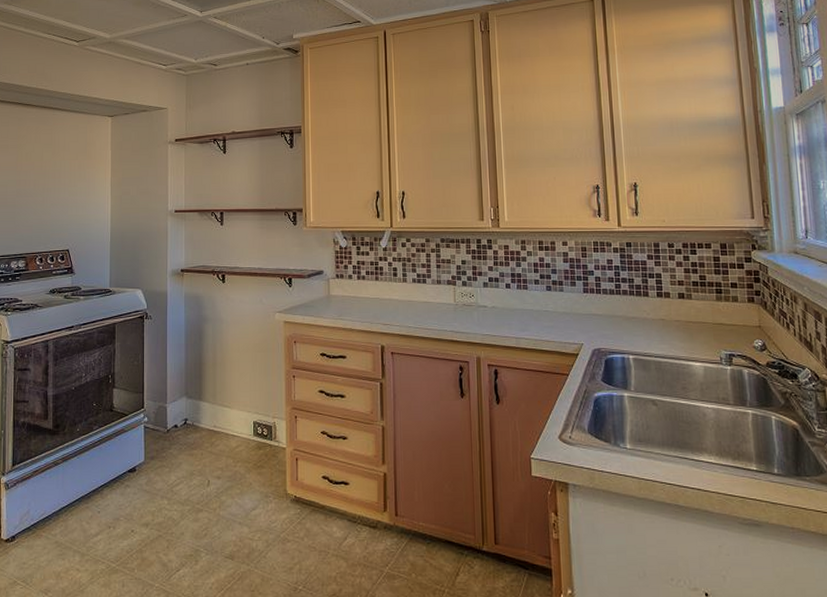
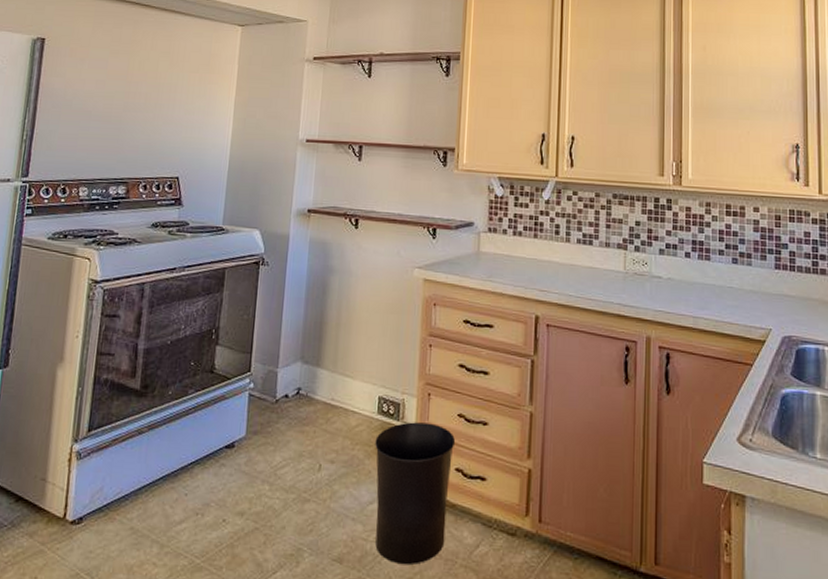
waste bin: none [253,441,321,556] -> present [375,422,456,564]

